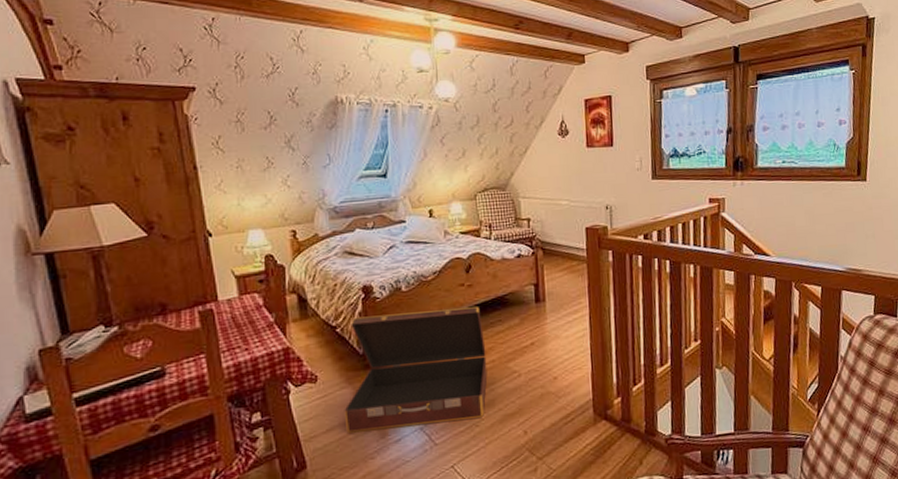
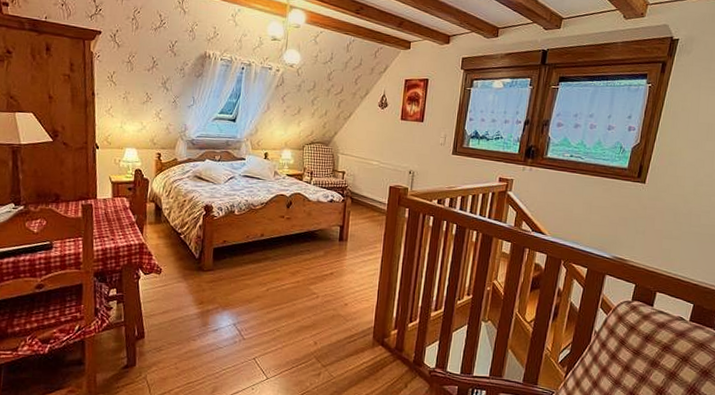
briefcase: present [344,306,488,433] -> none [177,229,294,324]

